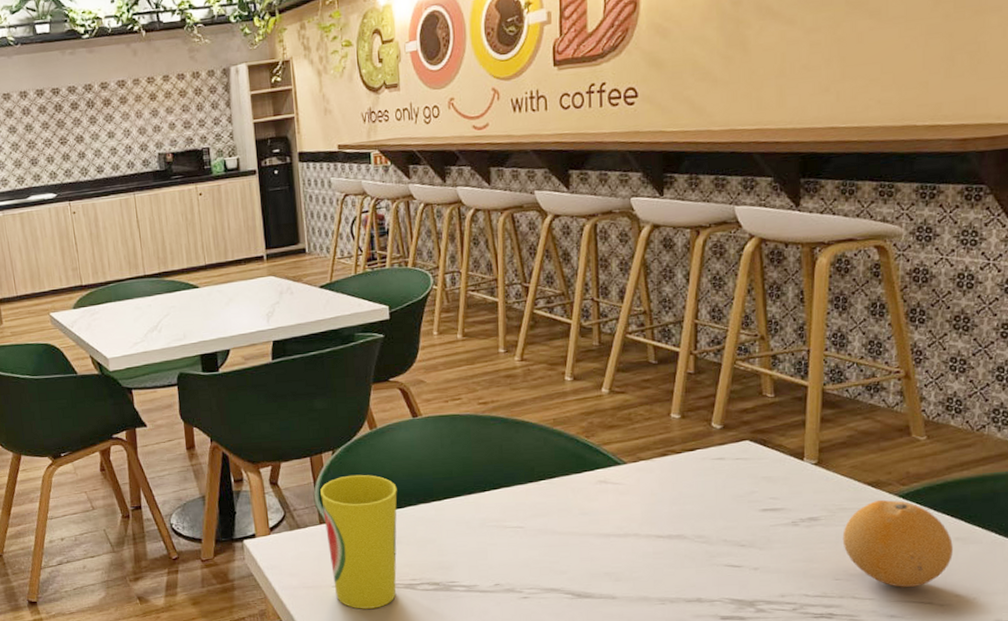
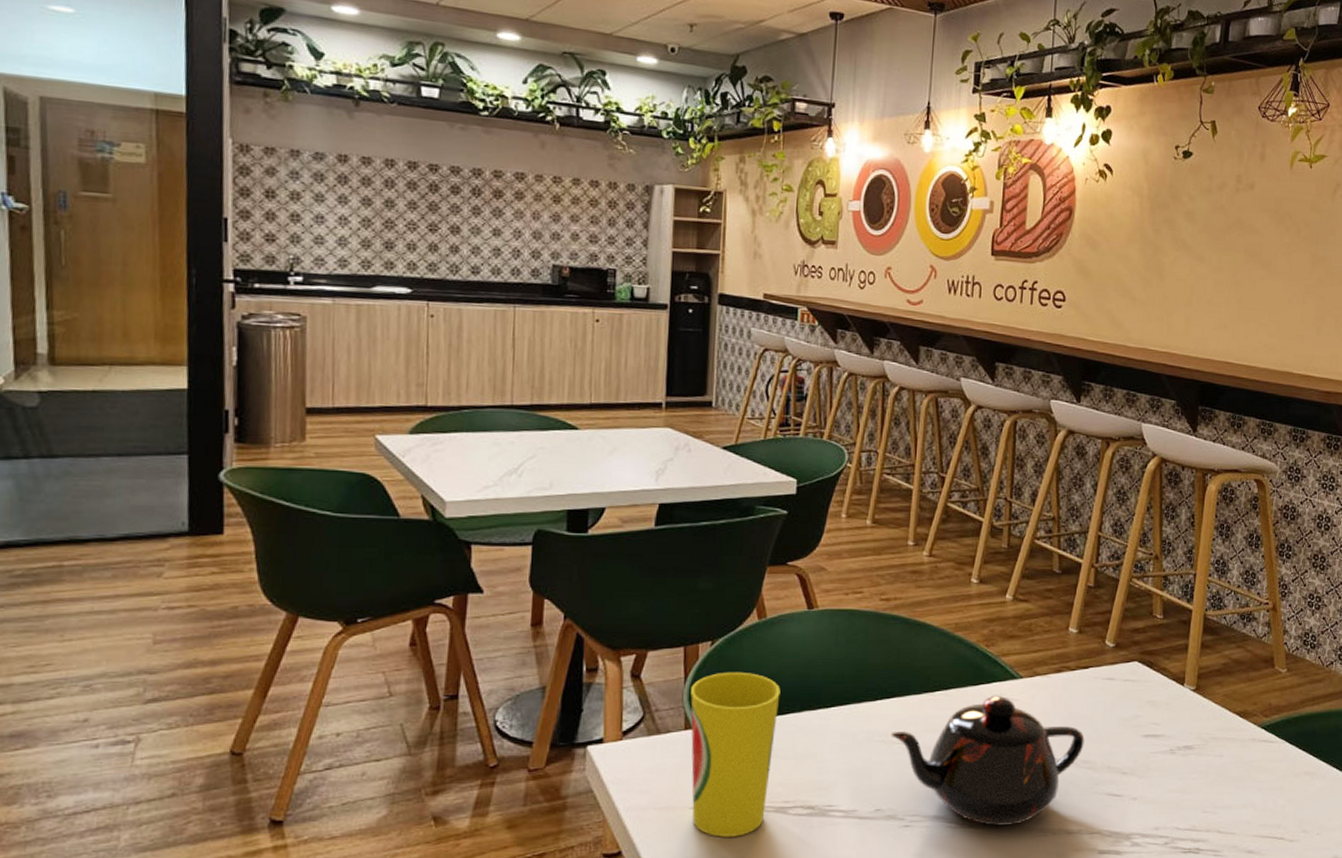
teapot: none [501,481,697,597] -> present [890,696,1085,827]
fruit: present [842,499,953,587] -> none [1212,730,1303,822]

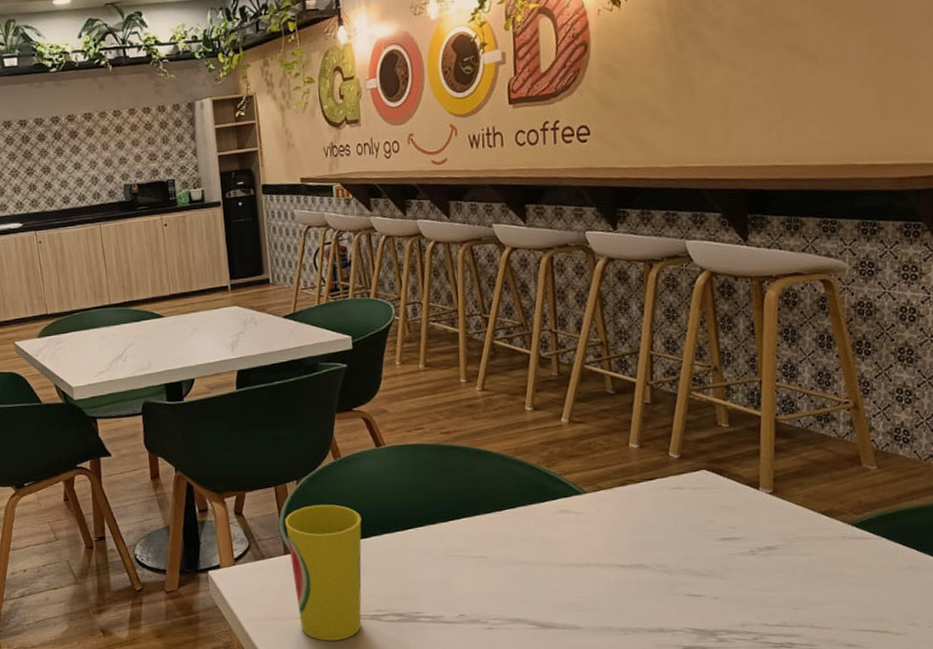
teapot: present [890,696,1085,827] -> none [465,511,657,627]

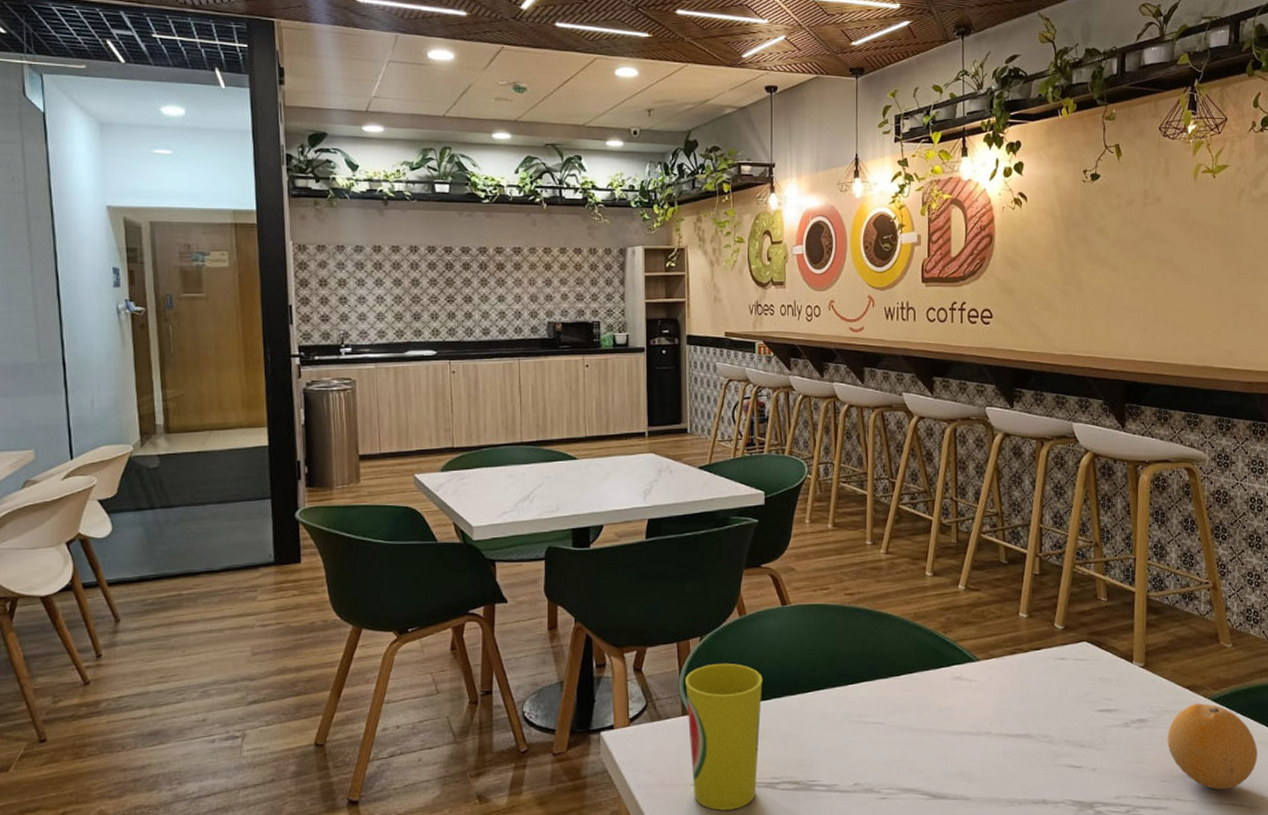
fruit: none [799,528,906,616] -> present [1167,703,1258,789]

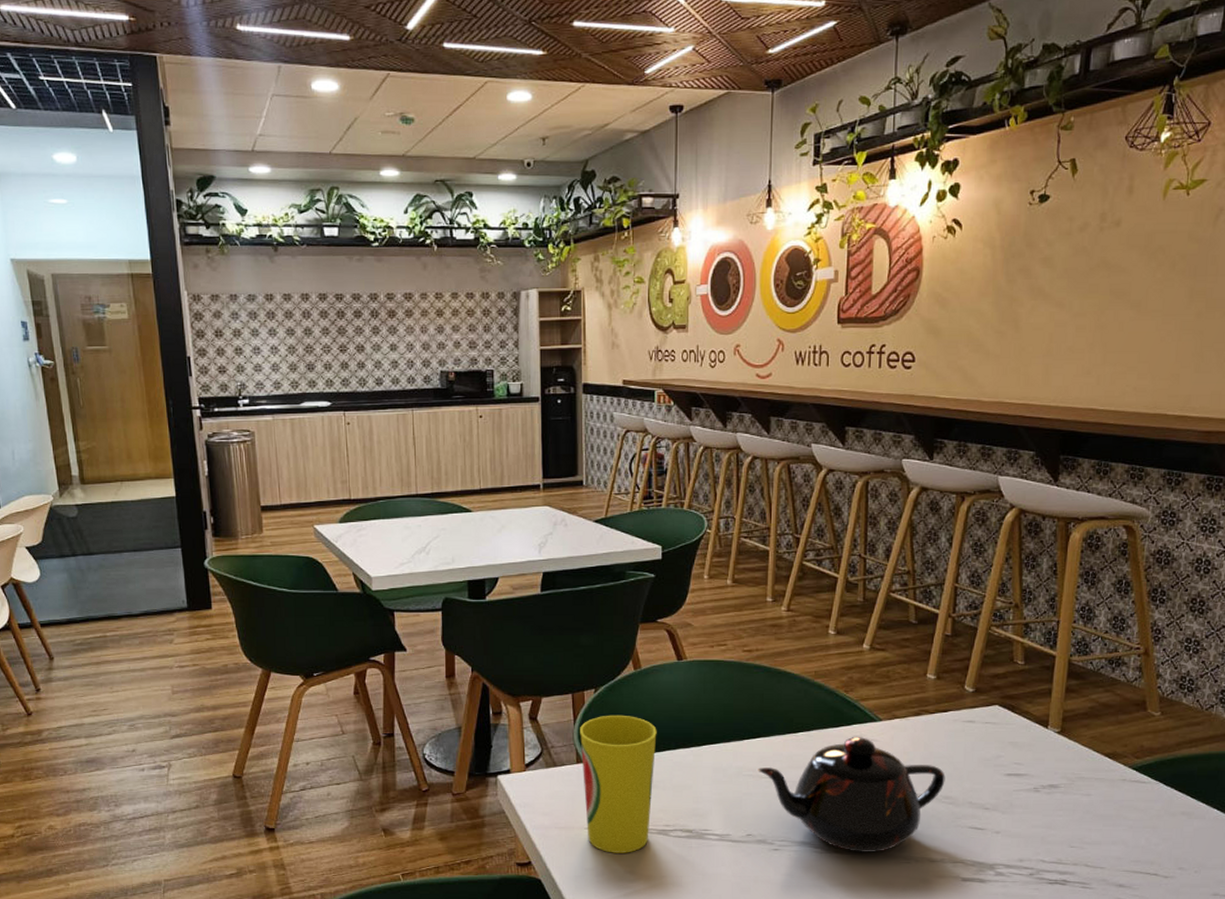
teapot: none [863,678,1042,798] -> present [757,737,945,854]
fruit: present [1167,703,1258,789] -> none [1079,771,1179,858]

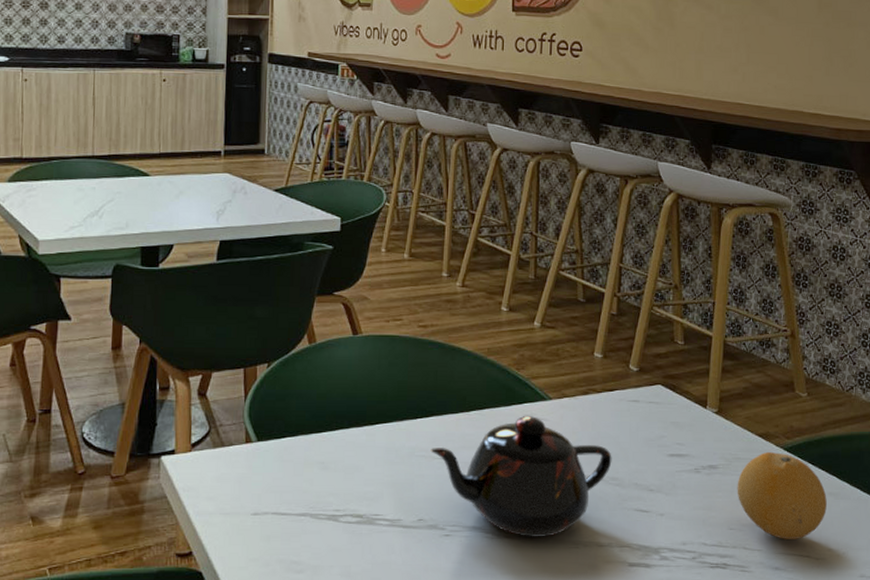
cup: present [580,715,657,853] -> none [250,391,330,541]
fruit: none [1079,771,1179,858] -> present [737,451,827,539]

